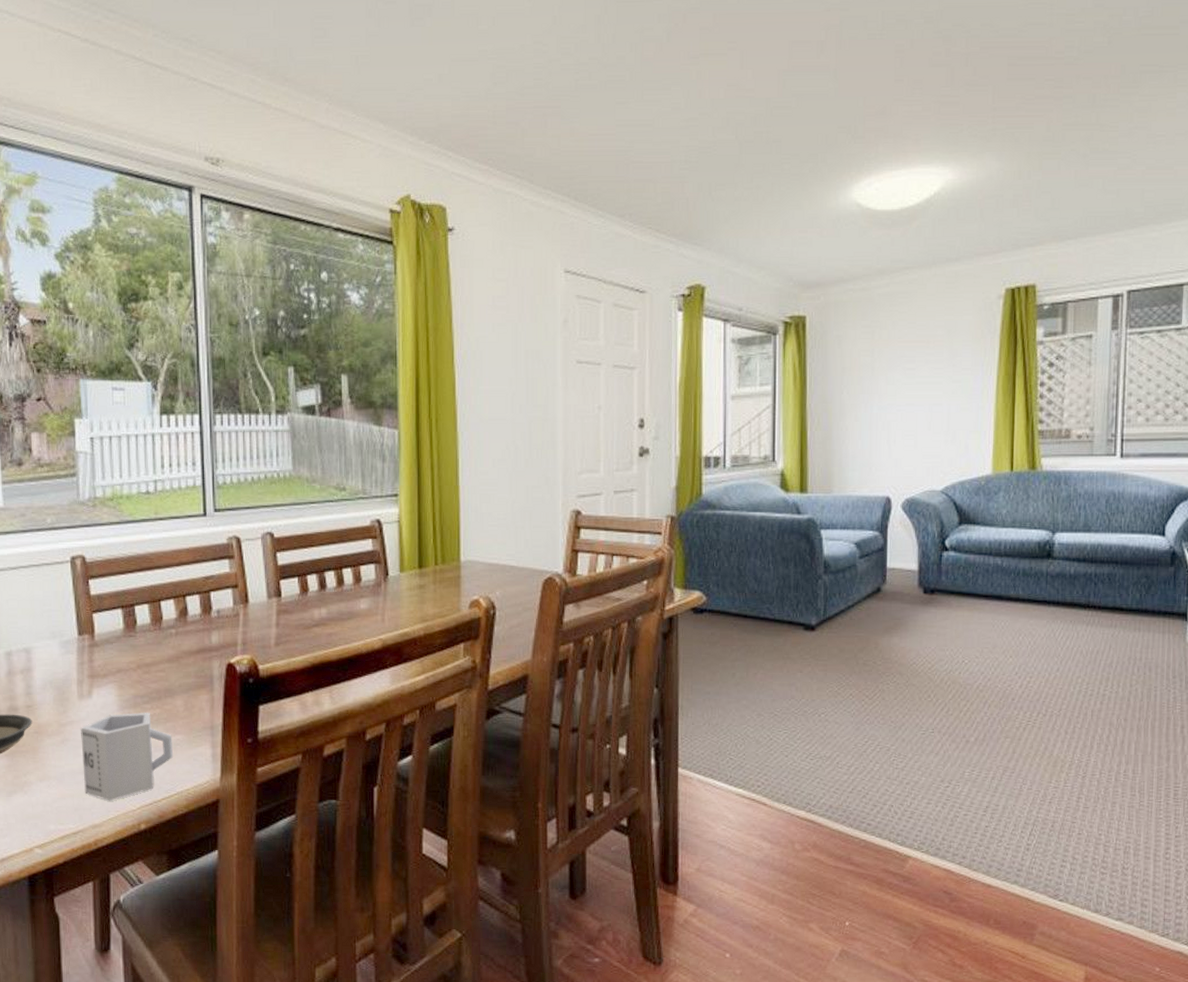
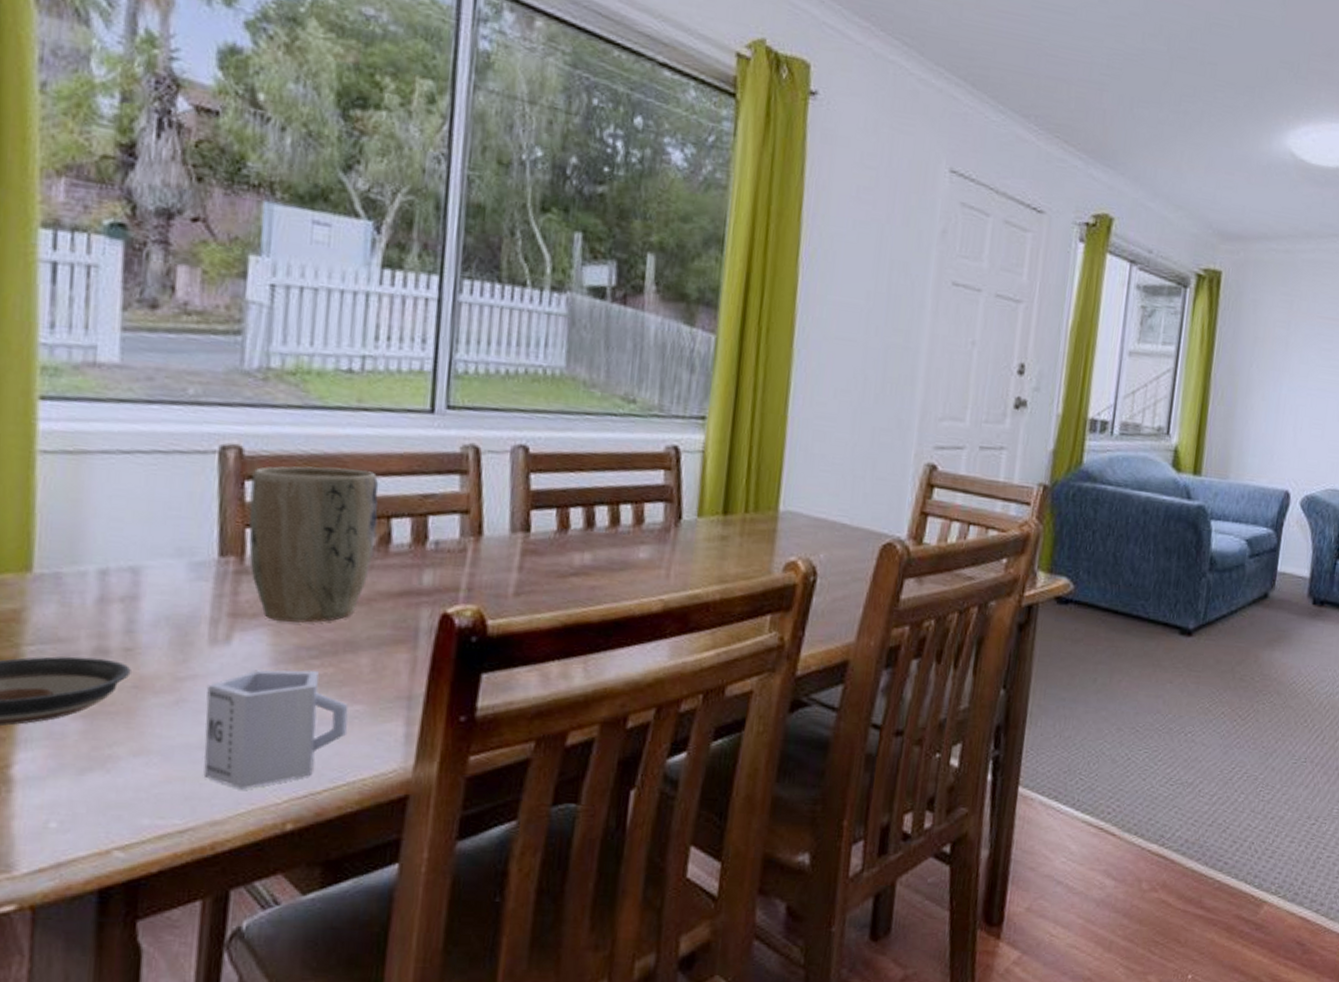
plant pot: none [93,563,177,678] -> present [248,466,379,623]

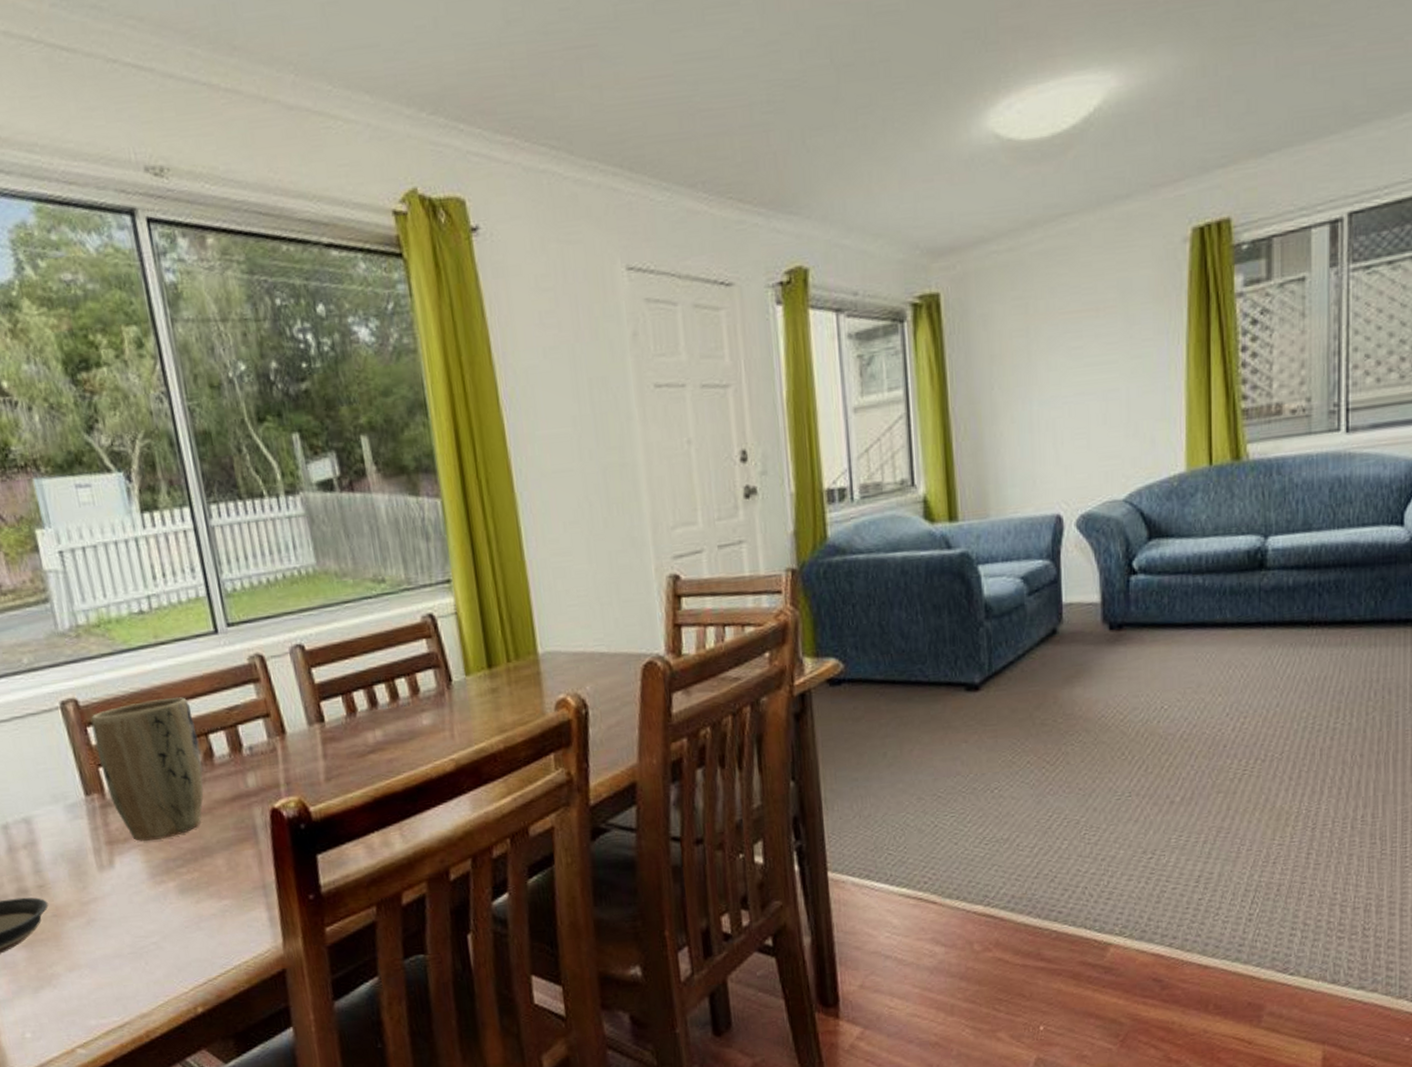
cup: present [203,670,349,790] -> none [106,878,223,986]

